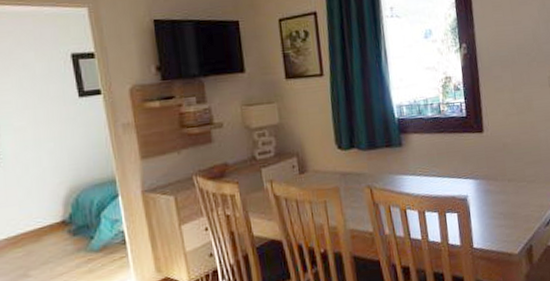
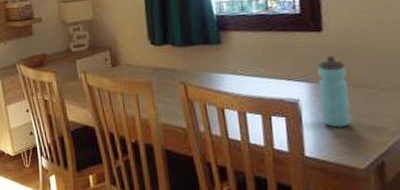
water bottle: none [481,153,507,219] -> present [317,55,351,128]

